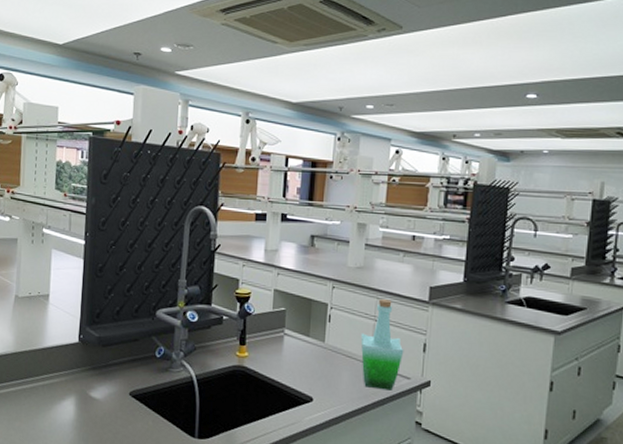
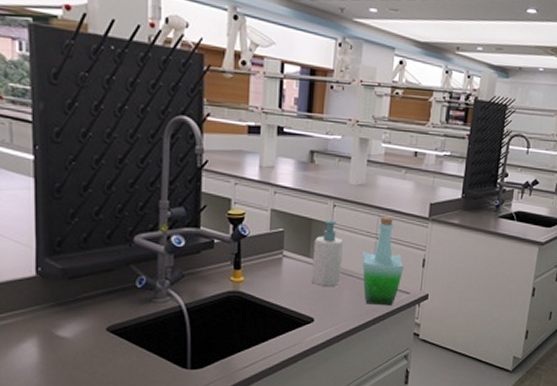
soap bottle: none [310,301,343,367] -> present [311,220,344,287]

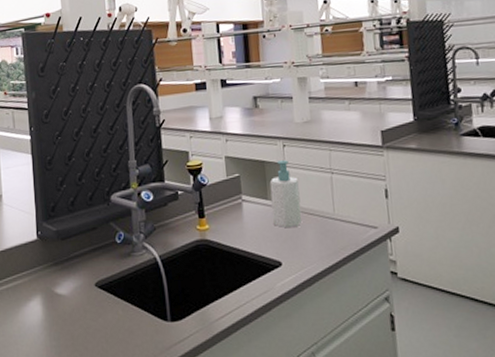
bottle: present [362,217,405,306] -> none [319,150,367,244]

